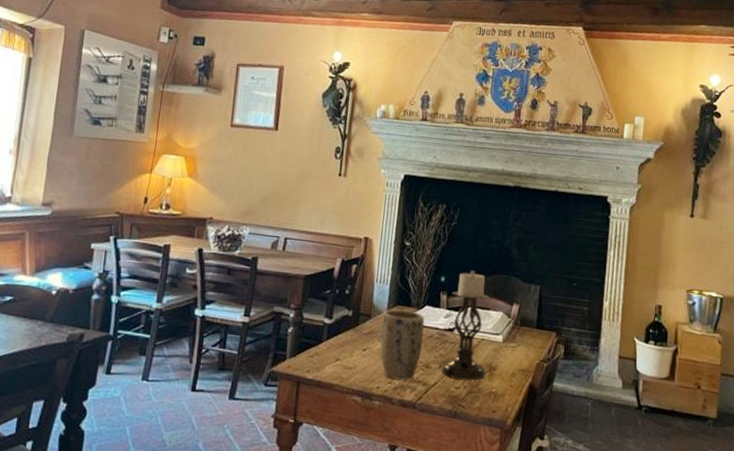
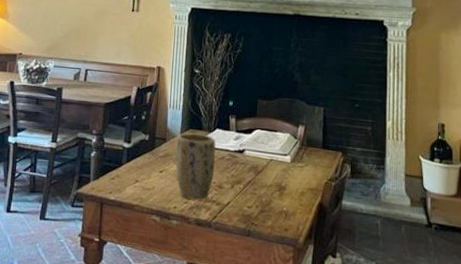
candle holder: present [441,270,490,381] -> none [233,94,276,200]

